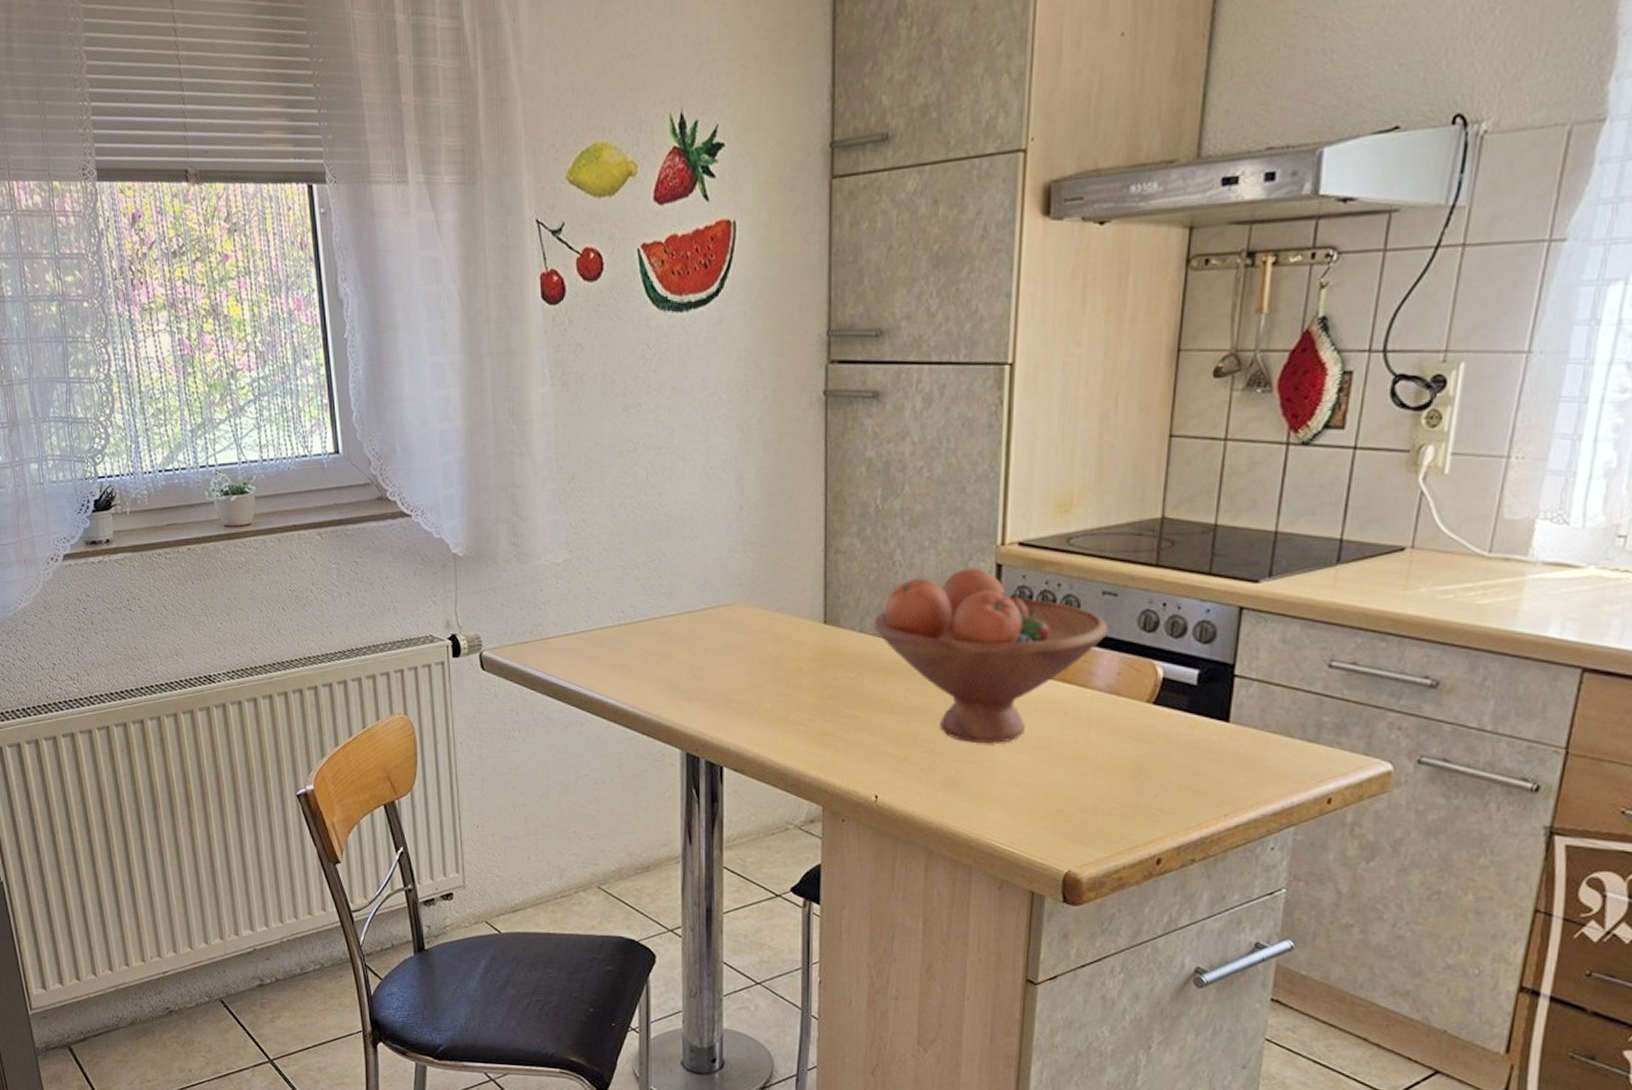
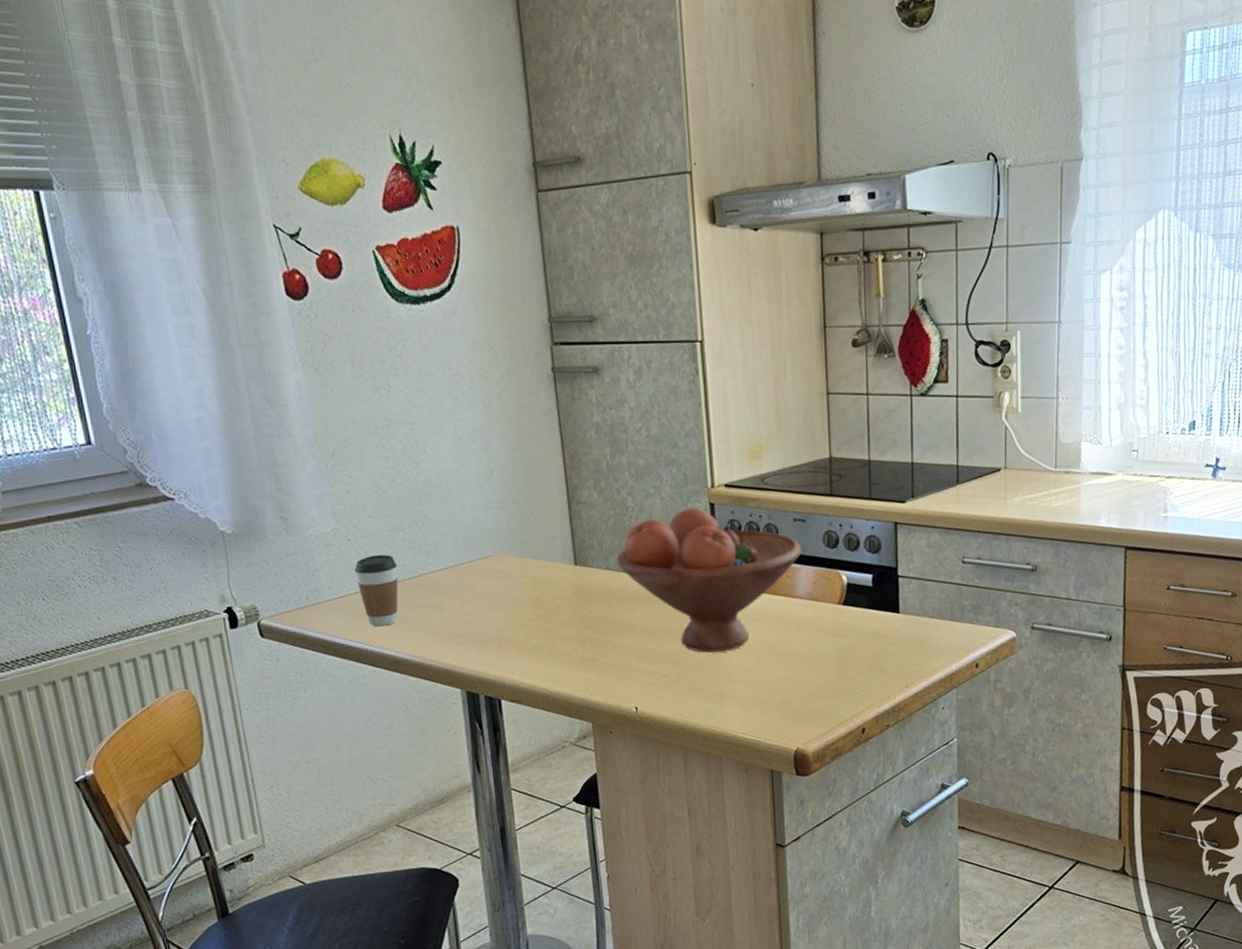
coffee cup: none [582,592,627,671] -> present [354,554,399,627]

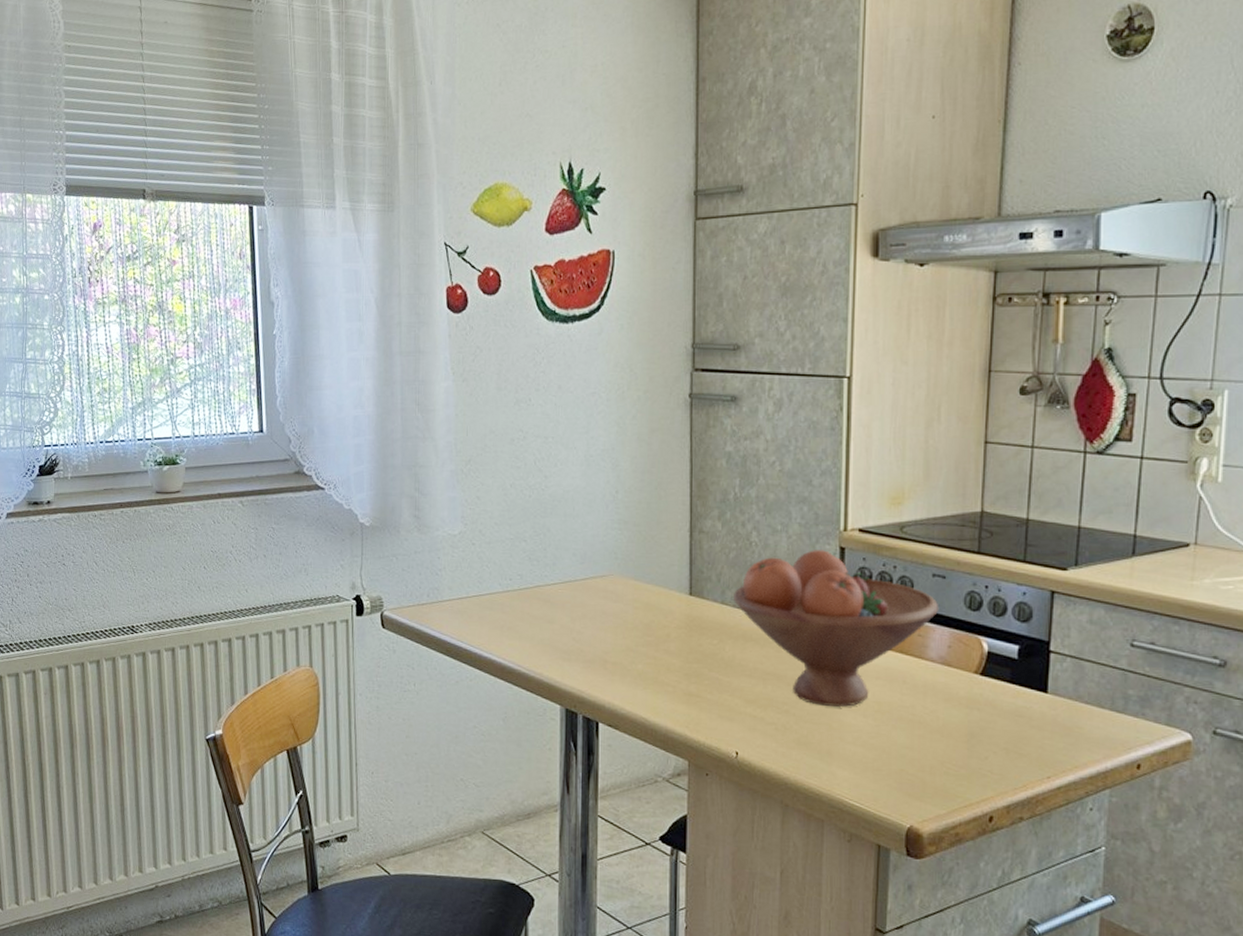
coffee cup: present [354,554,399,627] -> none [474,561,515,632]

